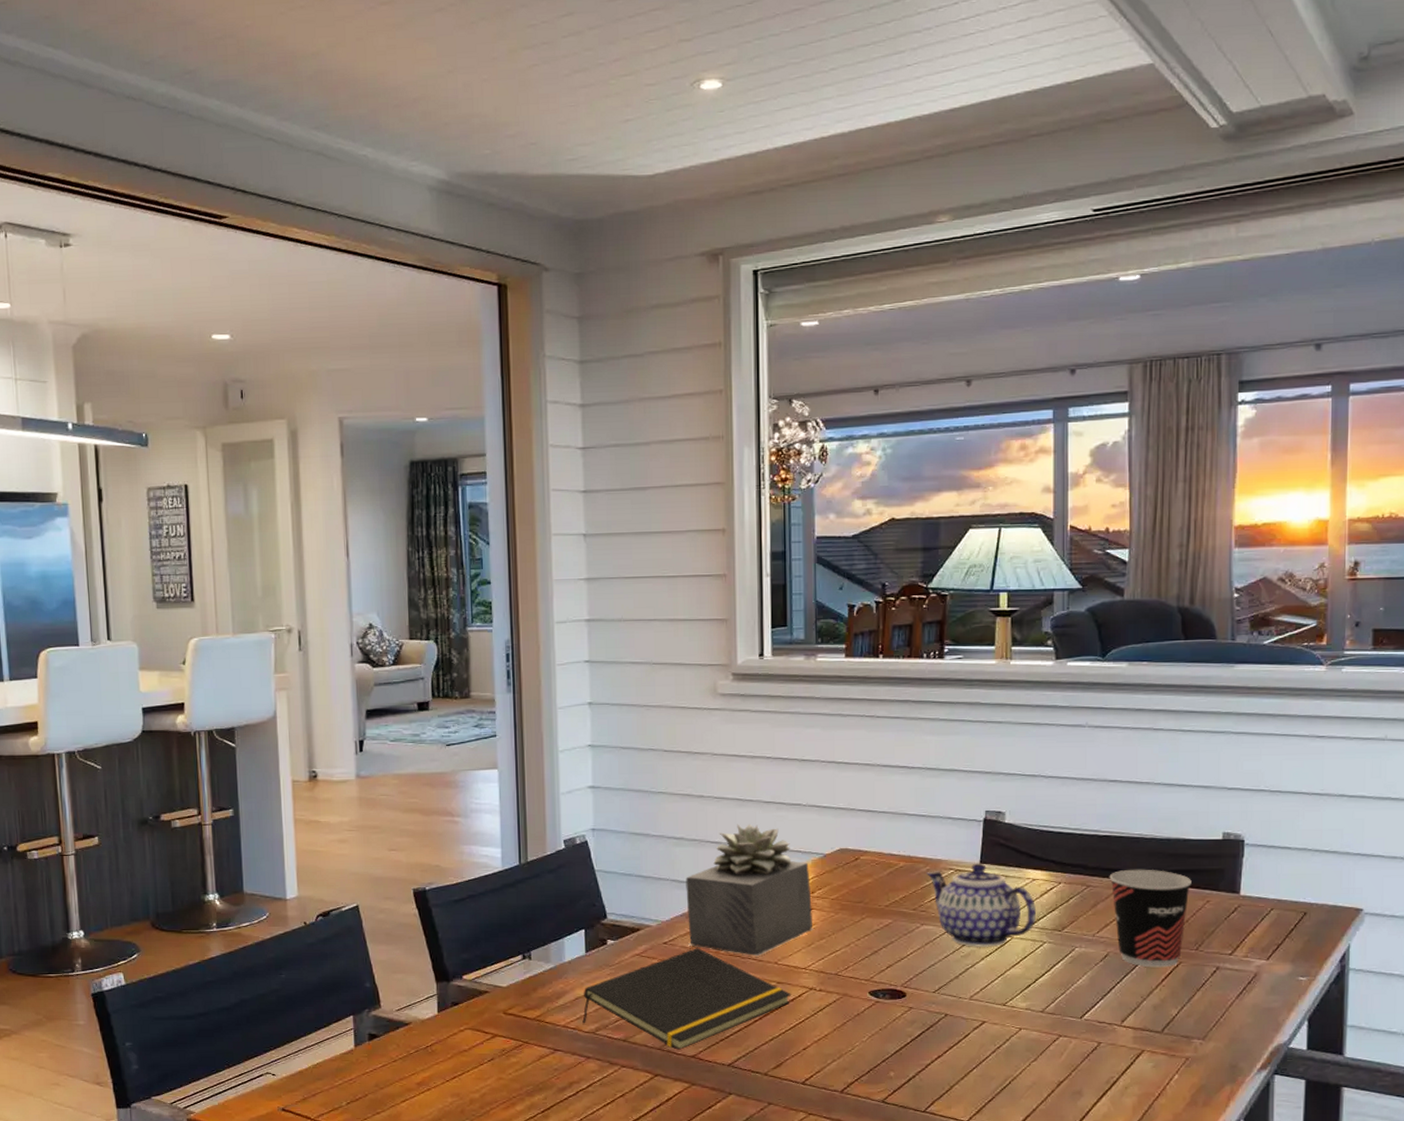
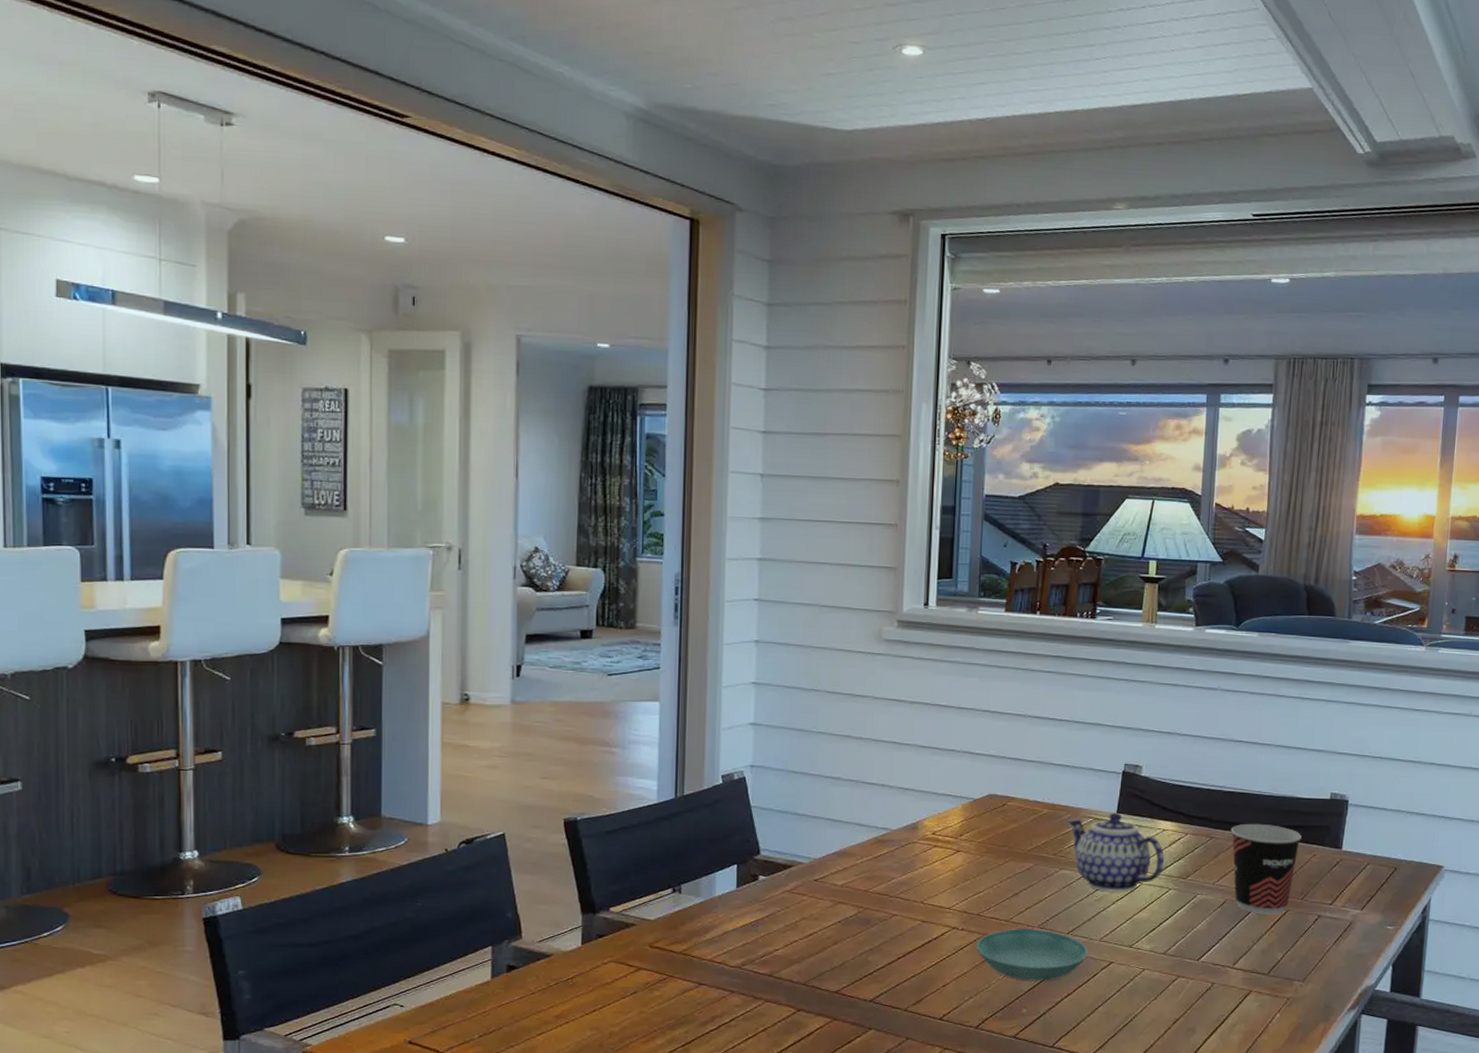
notepad: present [582,948,791,1050] -> none [729,886,935,985]
succulent plant: present [686,824,814,956] -> none [839,766,960,895]
saucer: none [835,988,957,1043] -> present [975,929,1088,981]

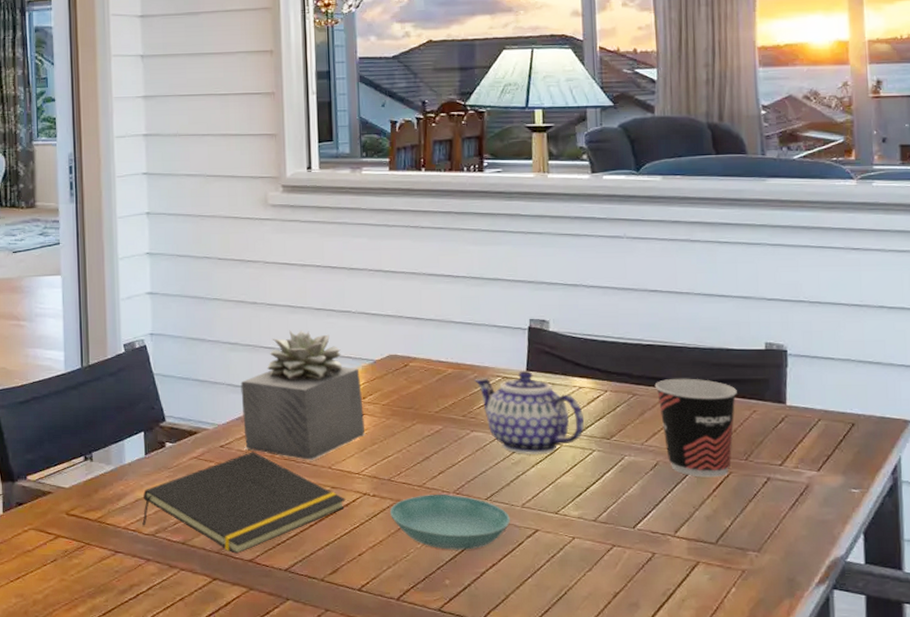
notepad: none [729,886,935,985] -> present [142,452,346,554]
succulent plant: none [839,766,960,895] -> present [241,330,366,460]

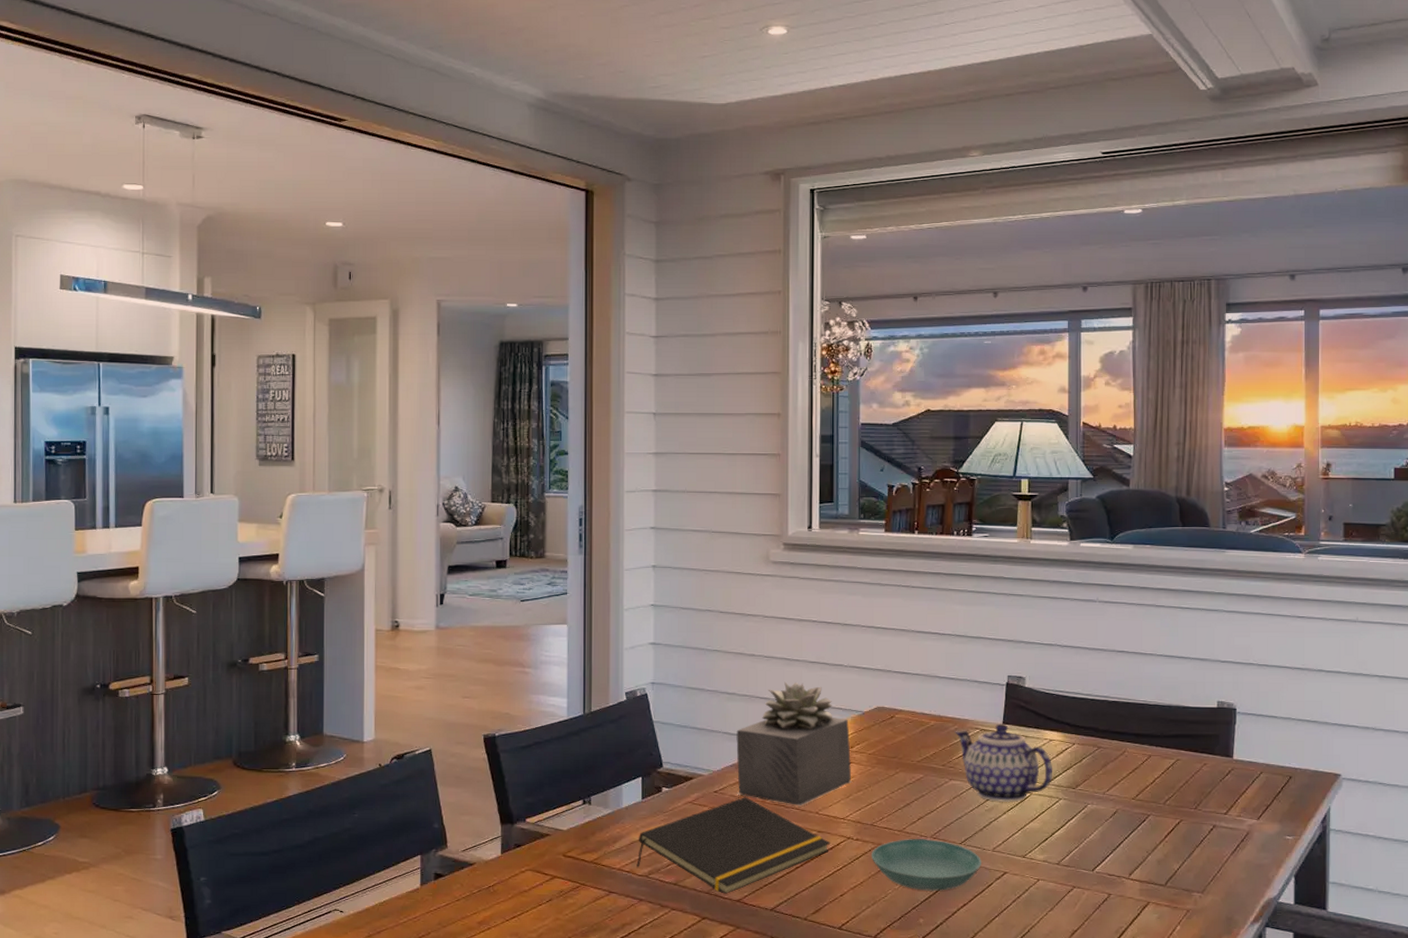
cup: present [654,378,737,478] -> none [1117,733,1190,825]

